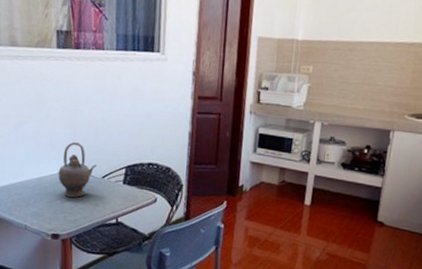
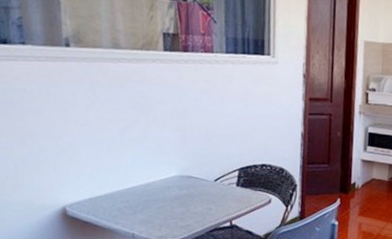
teapot: present [58,142,97,198] -> none [167,146,208,202]

